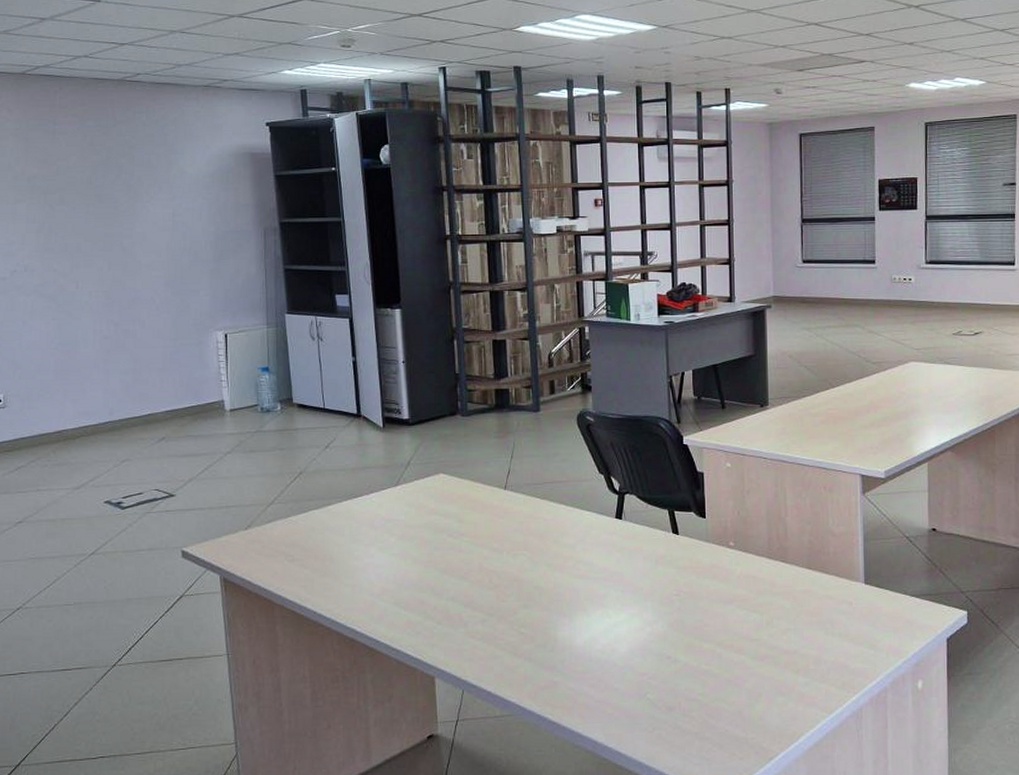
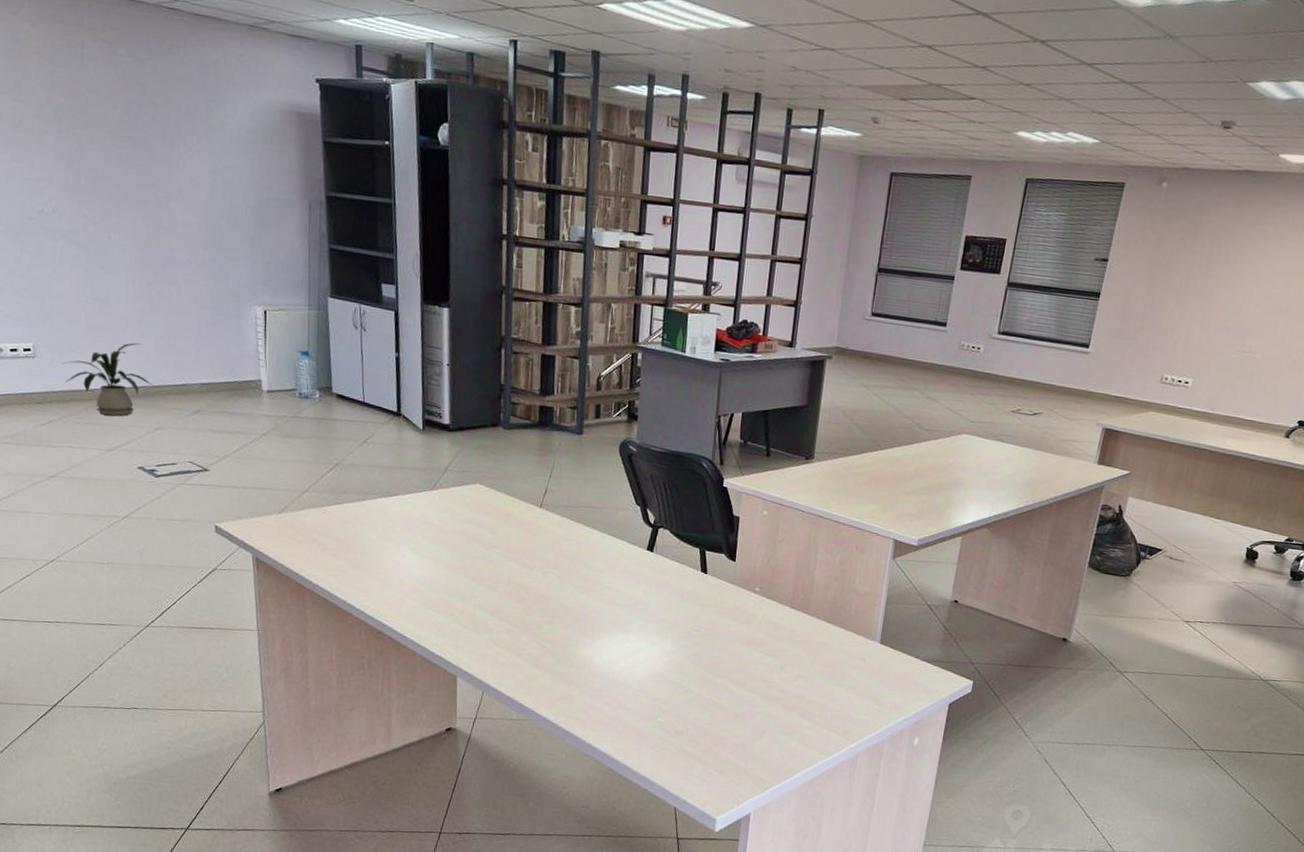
house plant: none [30,381,118,454] -> present [60,342,152,417]

